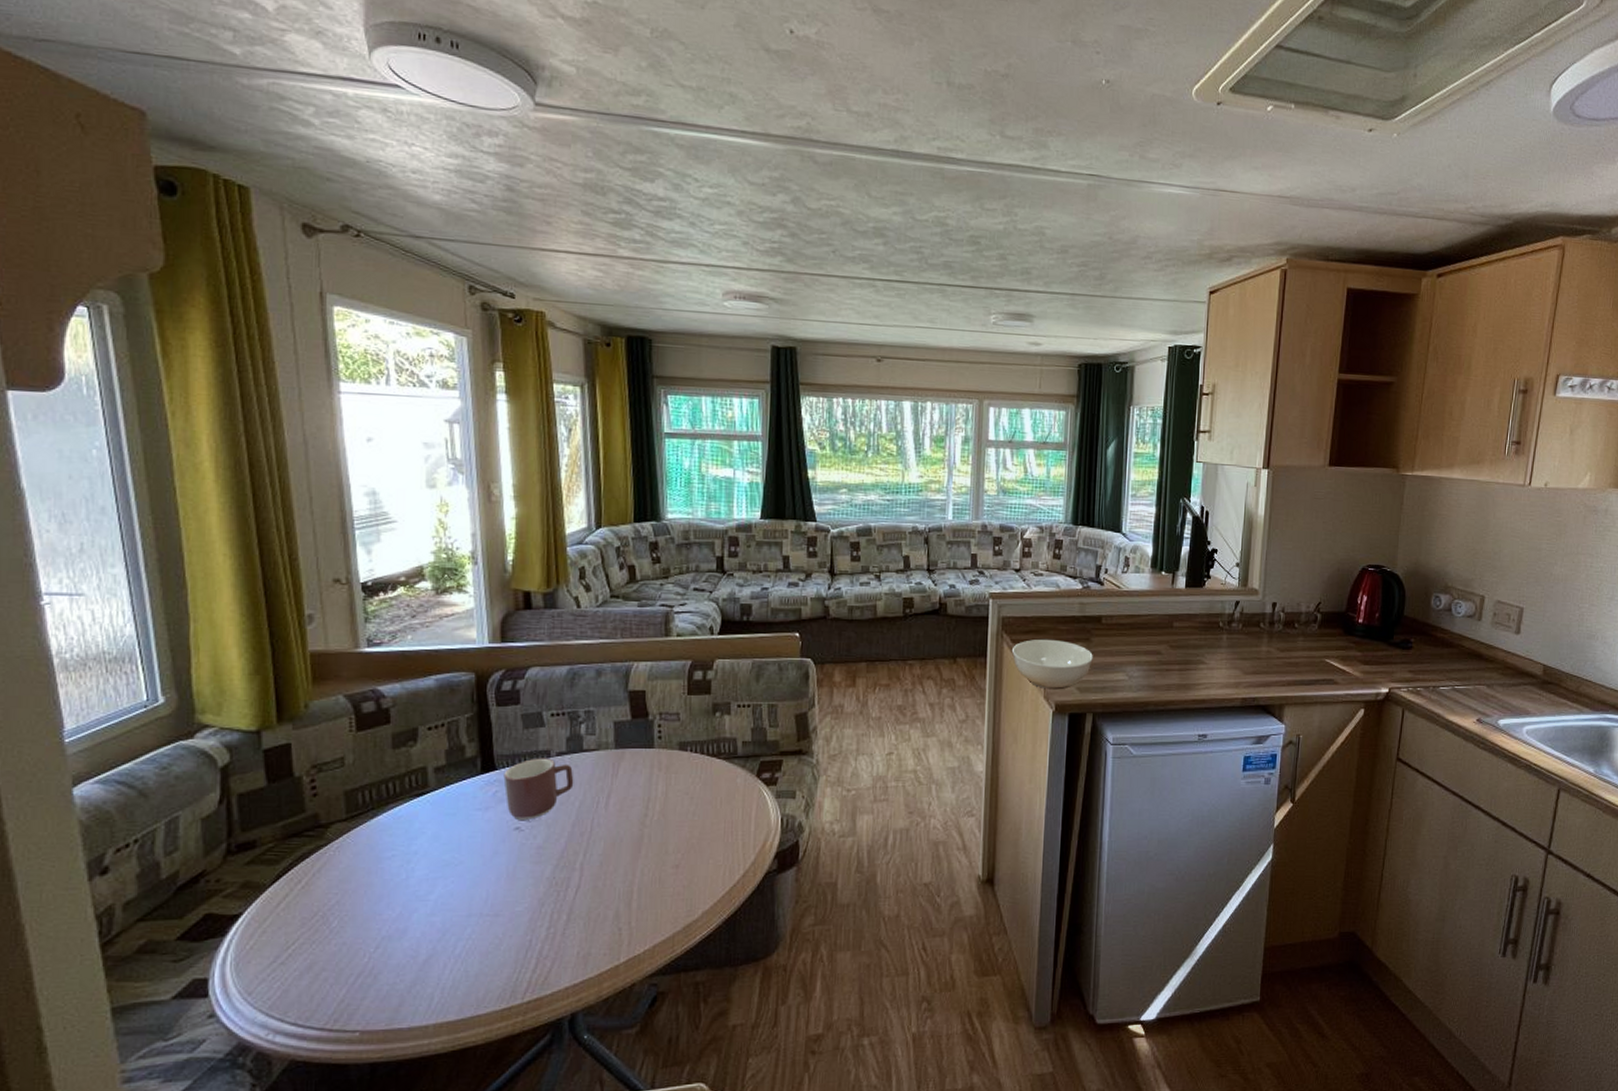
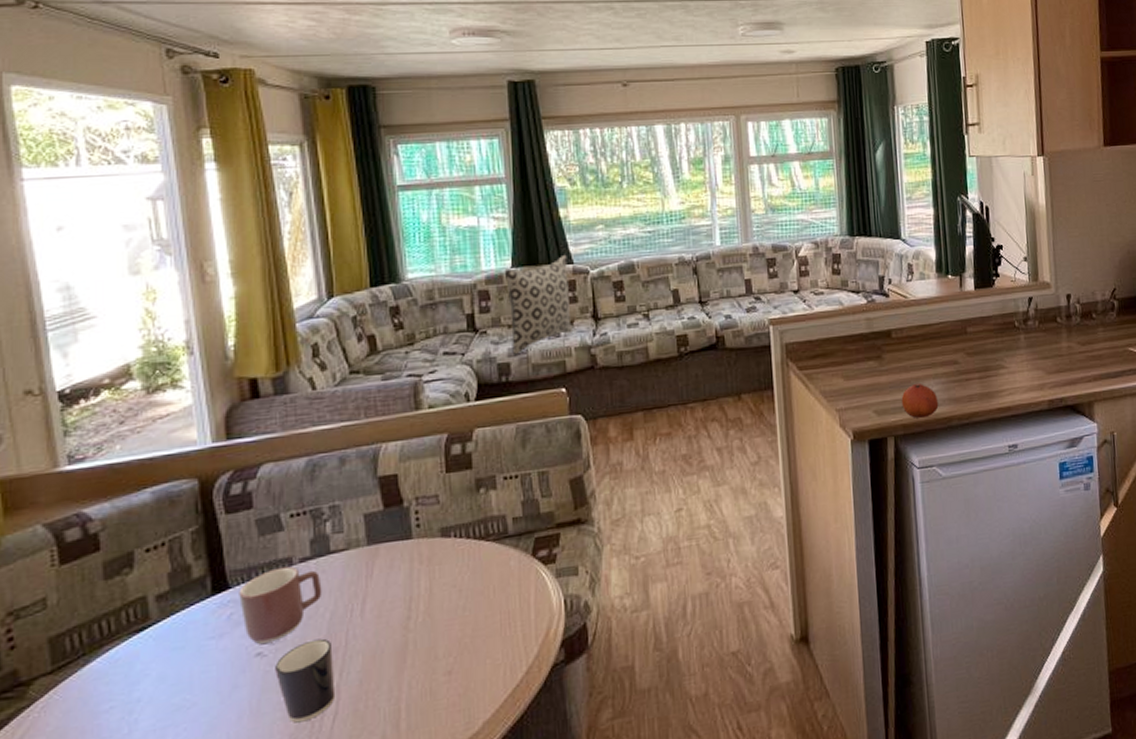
mug: none [530,822,580,890] -> present [275,638,336,723]
pillow: none [753,512,811,598] -> present [504,254,574,355]
bowl: present [1011,639,1093,690] -> none [799,361,887,417]
fruit: none [1103,667,1138,699] -> present [901,382,939,418]

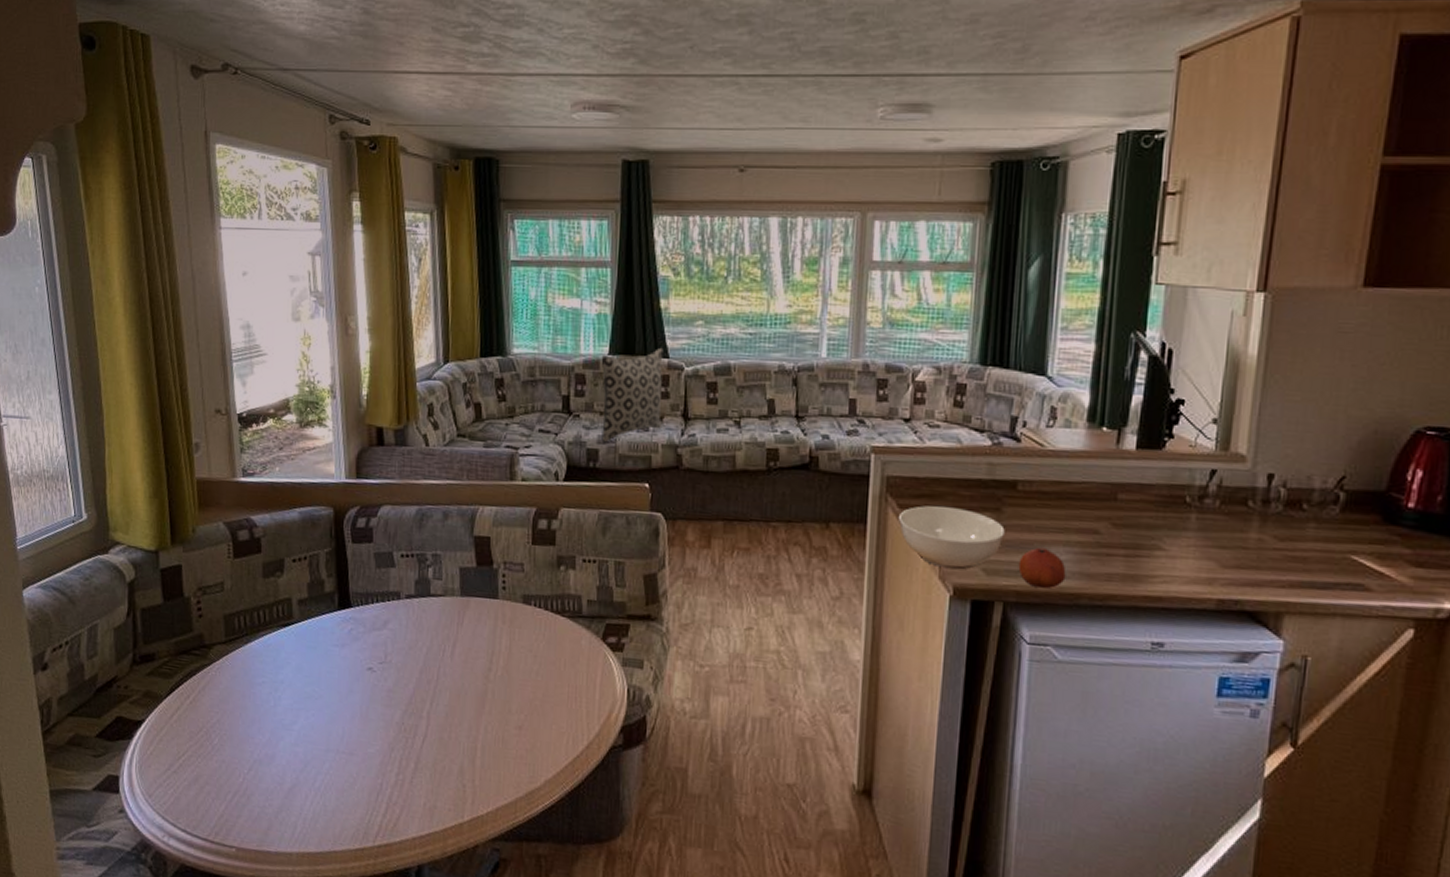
mug: present [239,566,322,644] -> none [358,598,422,661]
mug: present [275,638,336,723] -> none [381,667,427,736]
bowl: none [799,361,887,417] -> present [898,505,1005,570]

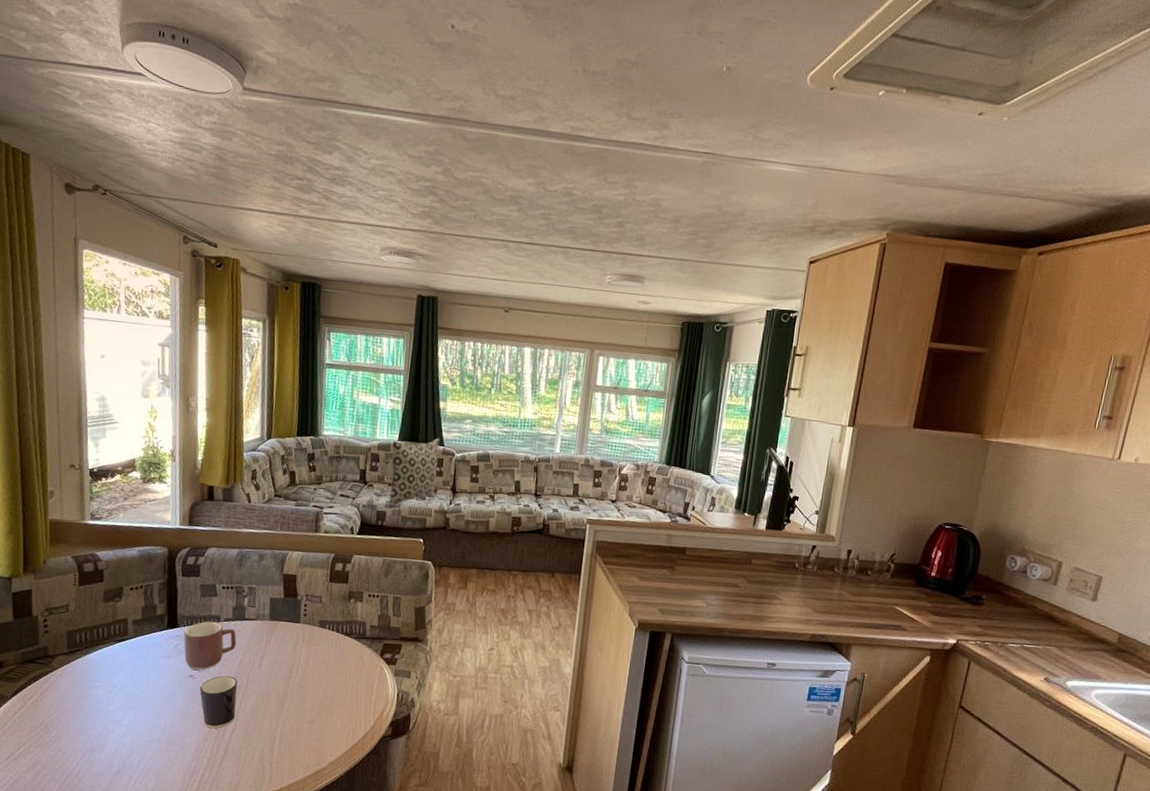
mug: none [358,598,422,661] -> present [183,621,237,670]
mug: none [381,667,427,736] -> present [200,675,238,729]
bowl: present [898,505,1005,570] -> none [603,563,676,610]
fruit: present [1018,547,1066,588] -> none [683,595,715,624]

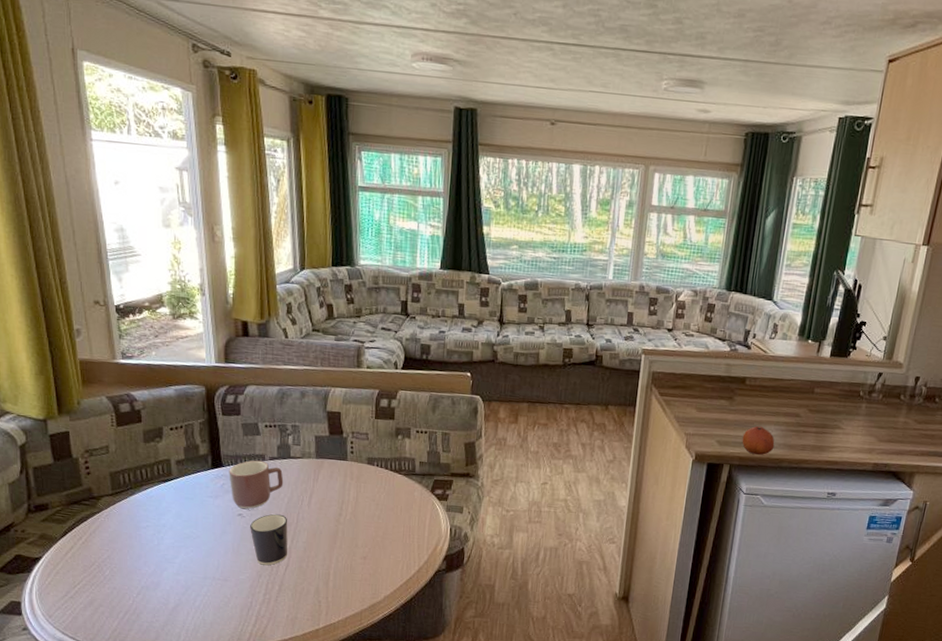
pillow: present [389,437,440,507] -> none [433,265,485,340]
fruit: none [683,595,715,624] -> present [742,425,775,455]

